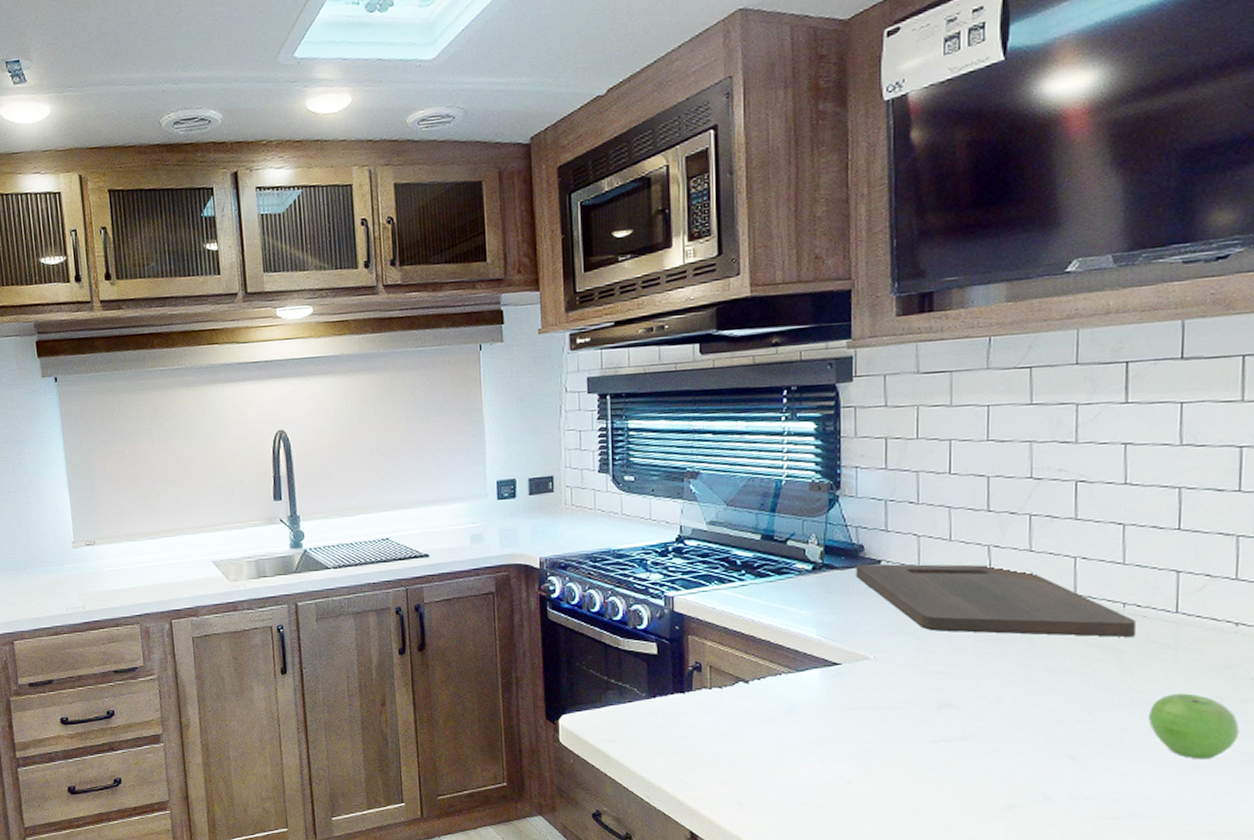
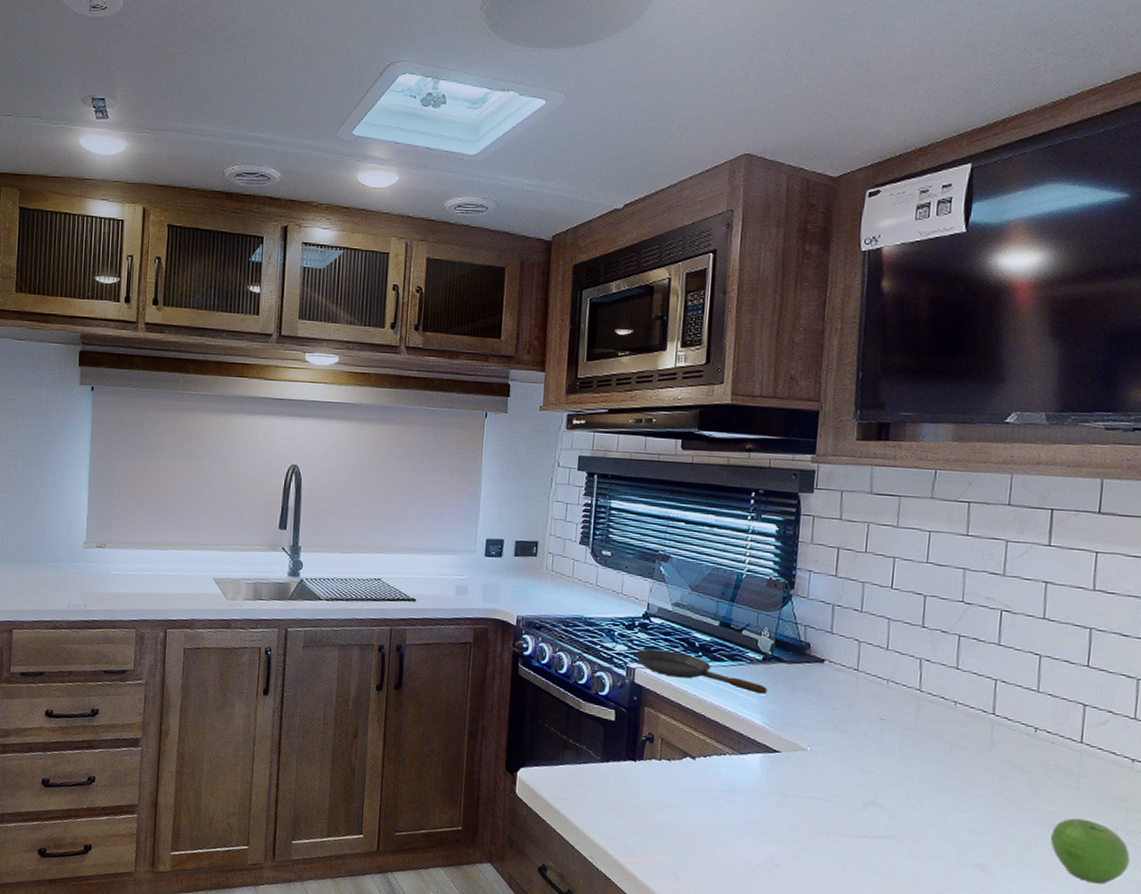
frying pan: none [672,572,820,606] -> present [635,648,767,694]
cutting board: present [855,563,1135,637] -> none [800,660,1045,760]

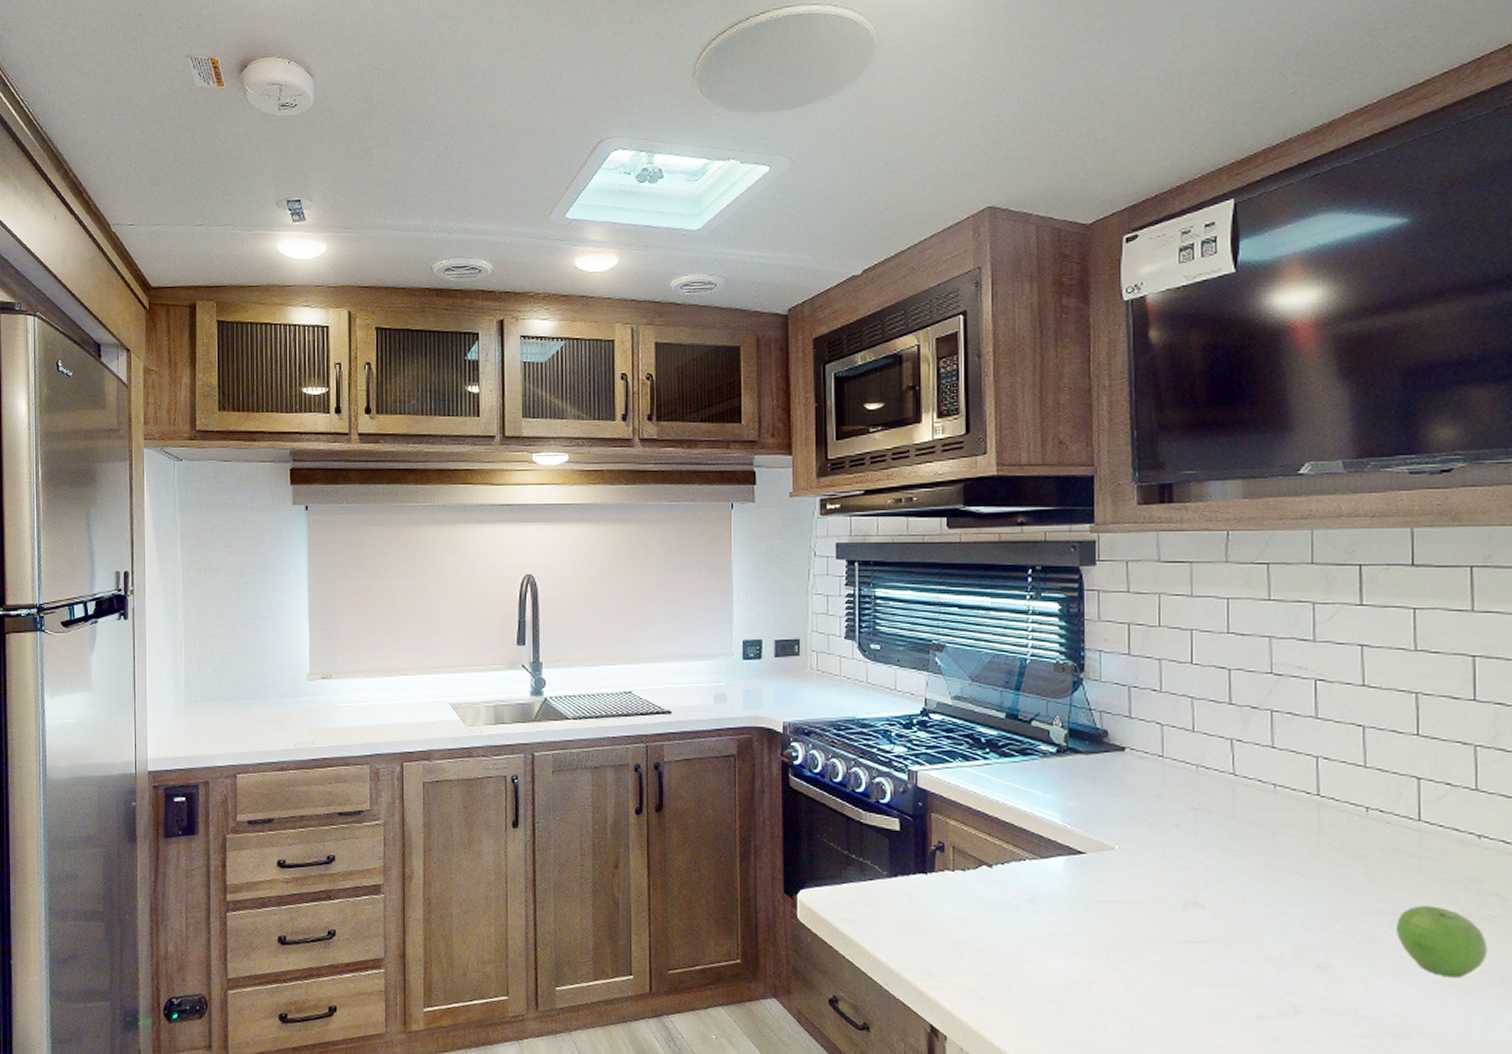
frying pan: present [635,648,767,694] -> none [916,748,1065,790]

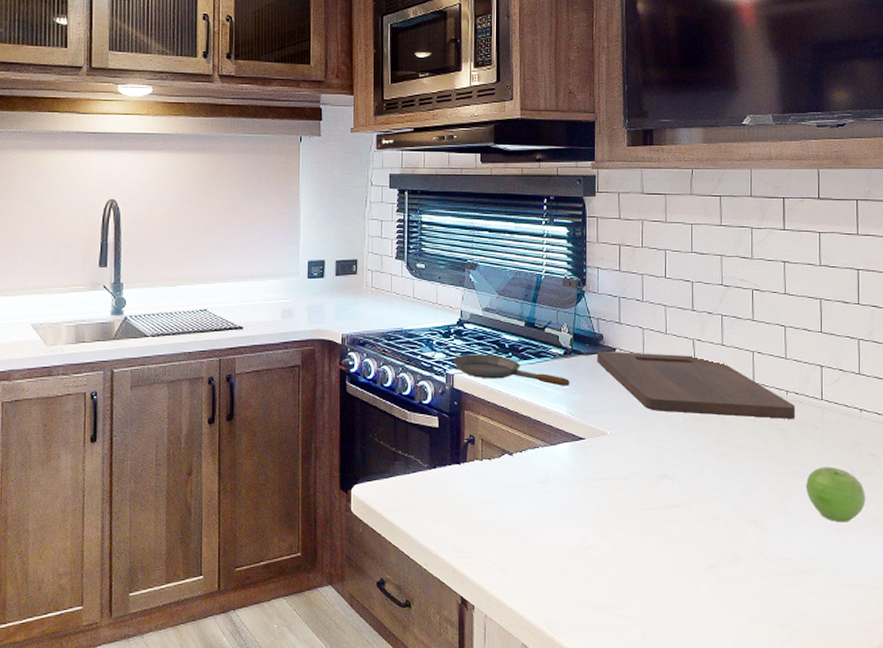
frying pan: none [916,748,1065,790] -> present [452,354,570,386]
cutting board: none [1100,749,1379,842] -> present [597,351,795,419]

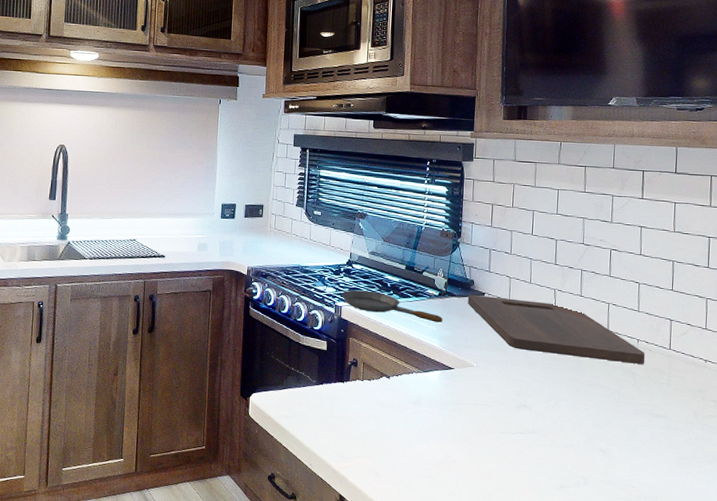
fruit: present [806,467,866,523] -> none [651,408,707,458]

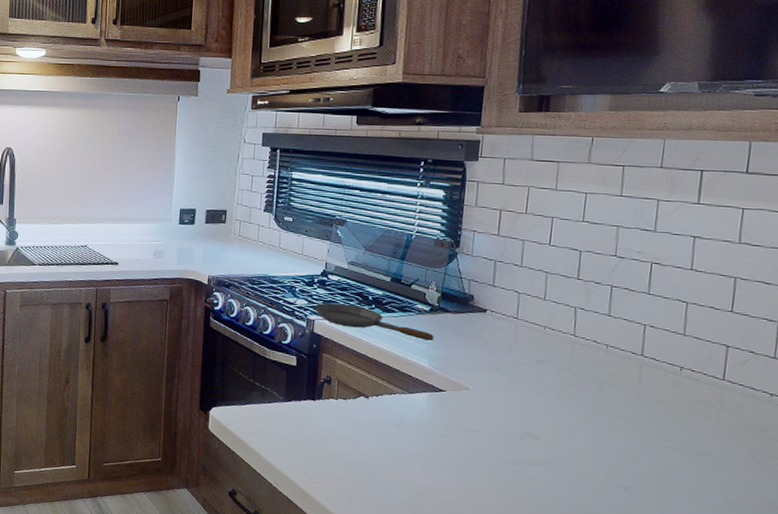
cutting board: present [467,294,645,364] -> none [464,310,689,395]

